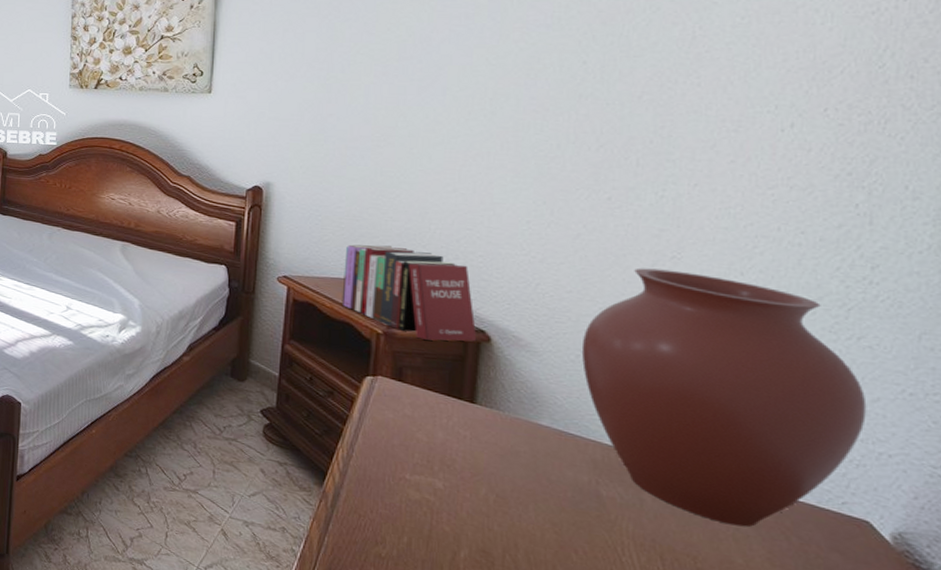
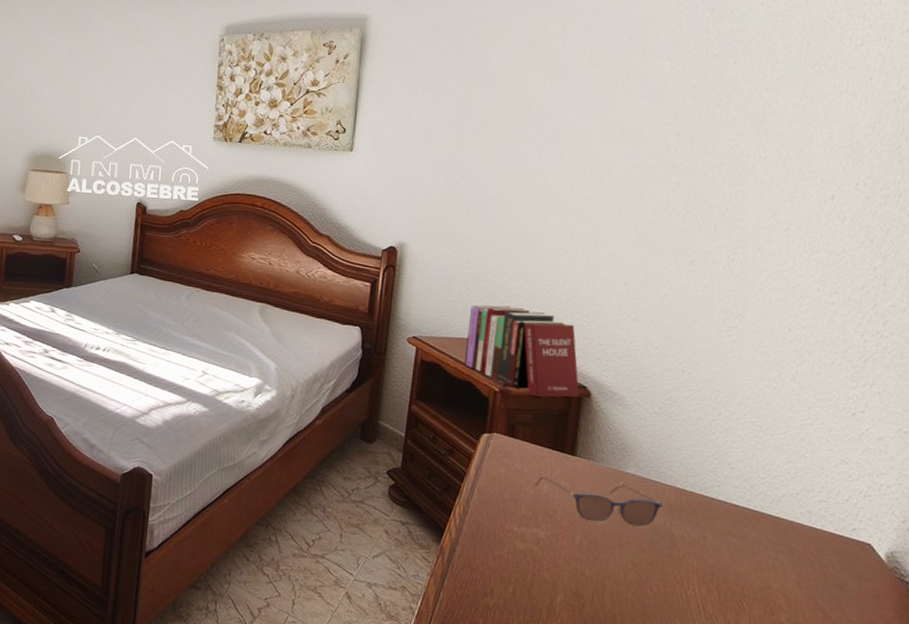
glasses: none [428,423,586,484] -> present [534,476,663,527]
vase: present [581,268,867,527] -> none [663,325,874,556]

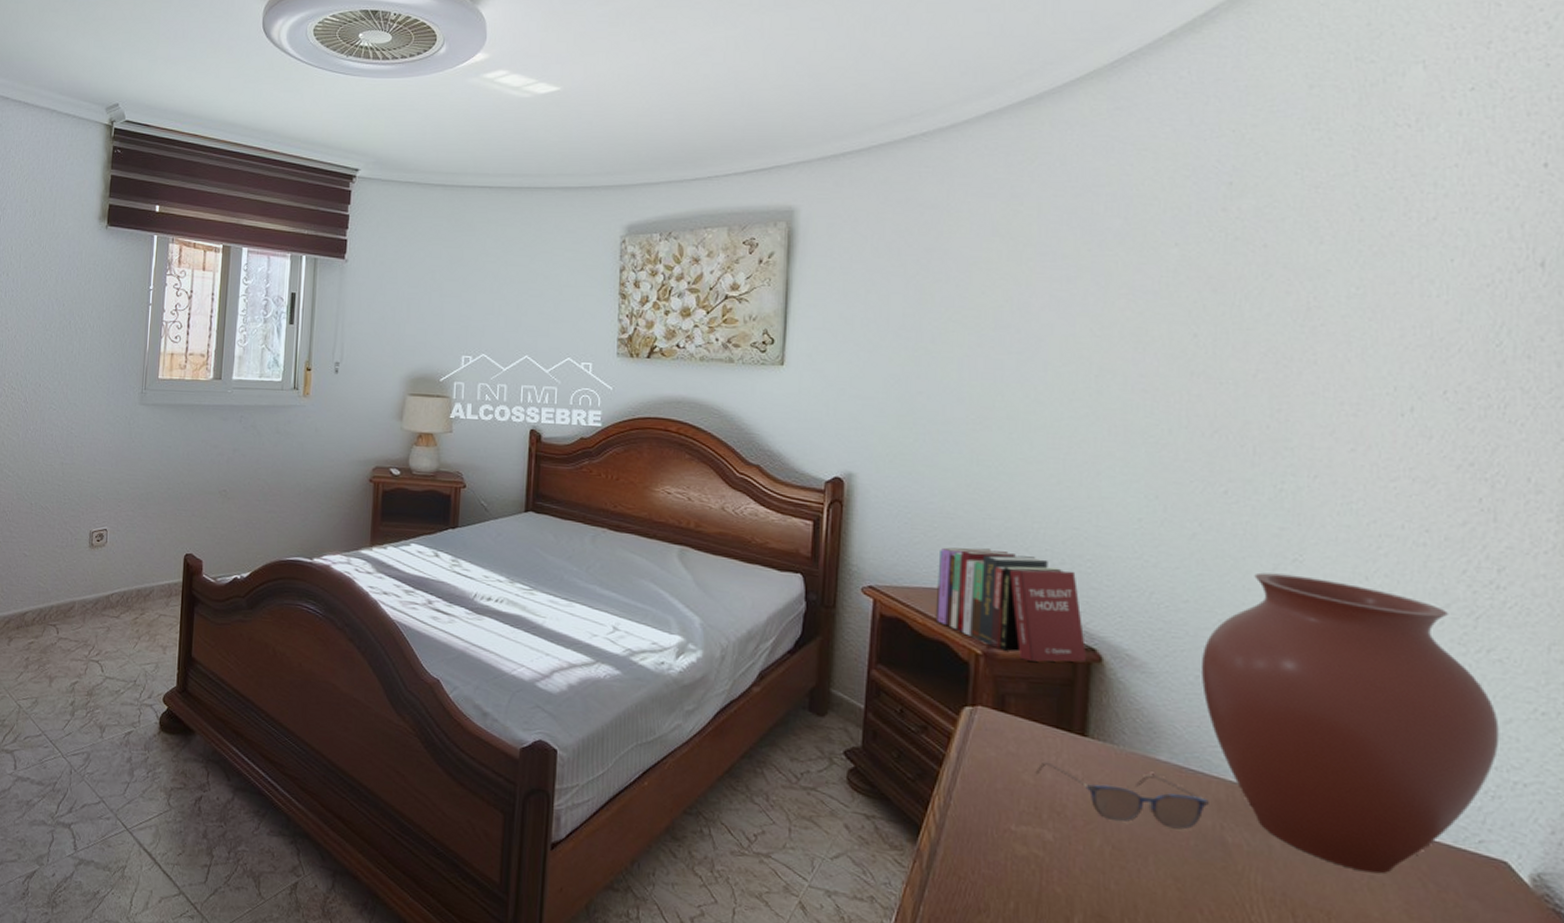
vase: none [663,325,874,556] -> present [1200,572,1500,874]

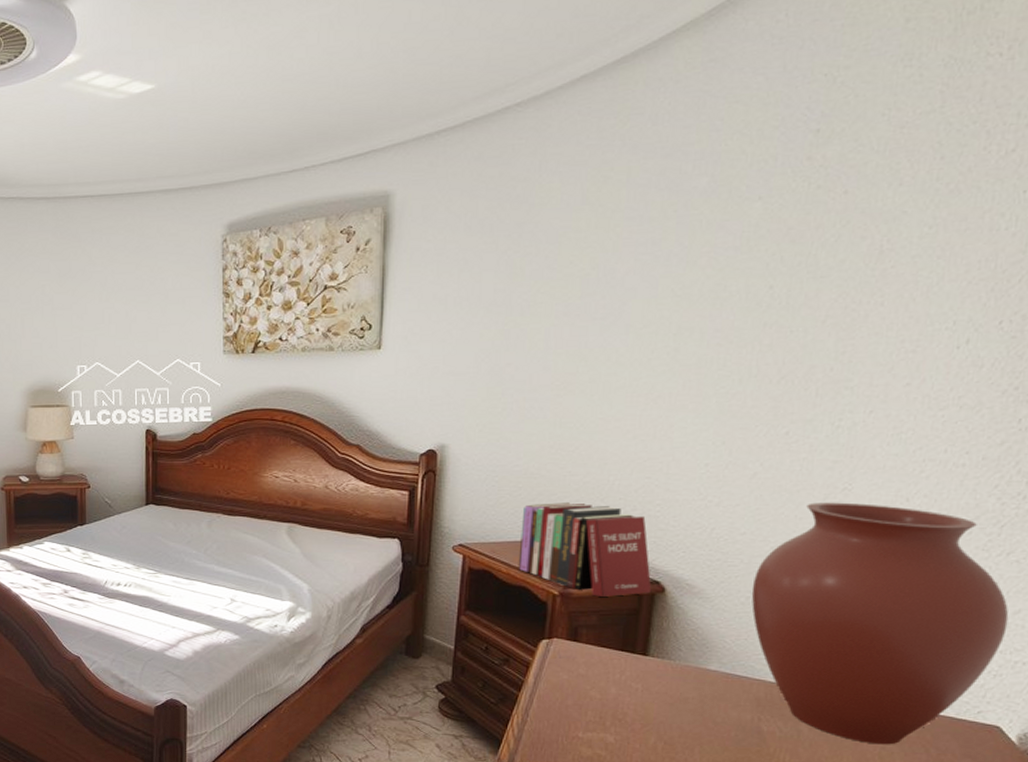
glasses: present [1035,761,1209,830] -> none [601,679,750,724]

